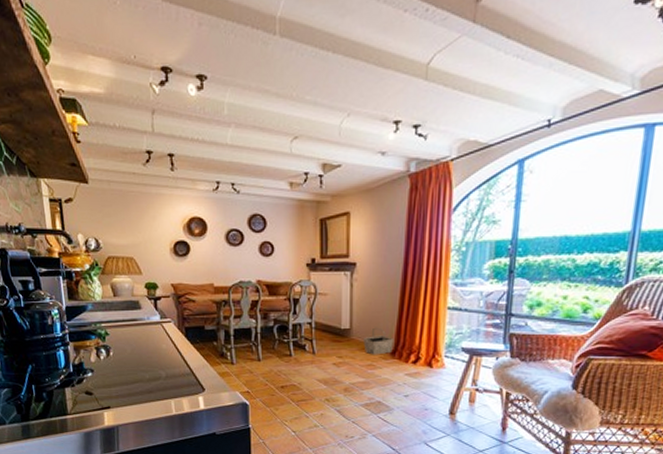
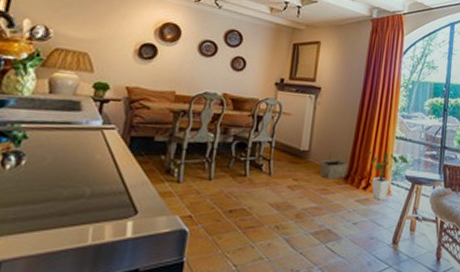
house plant: none [413,324,465,374] -> present [365,151,409,201]

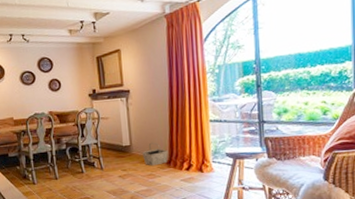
house plant: present [365,151,409,201] -> none [183,135,227,178]

